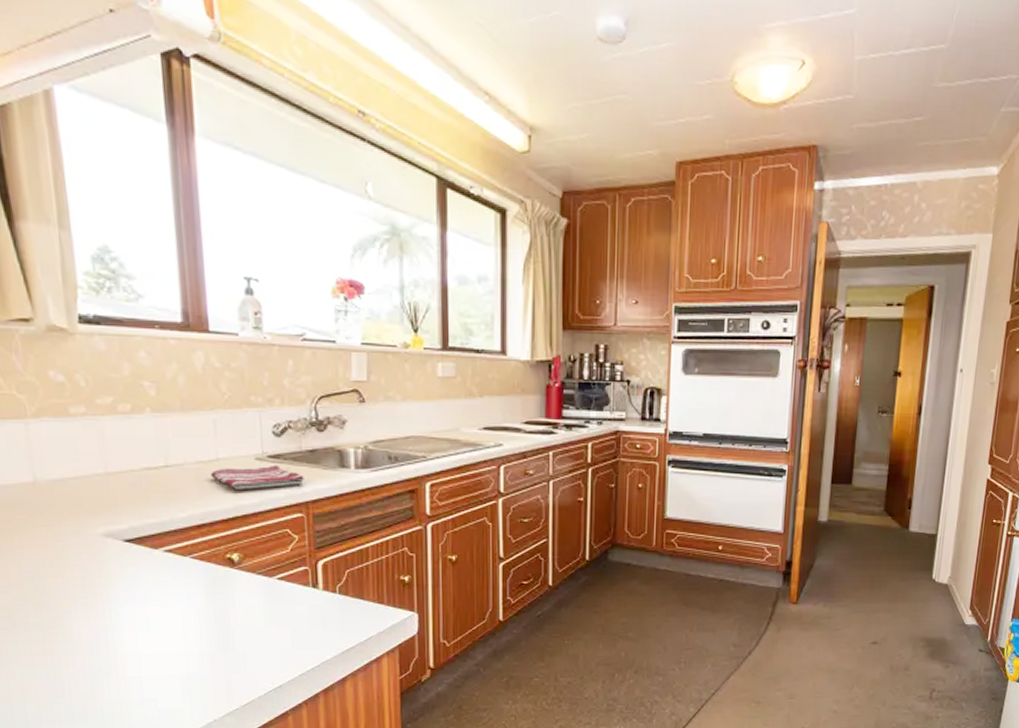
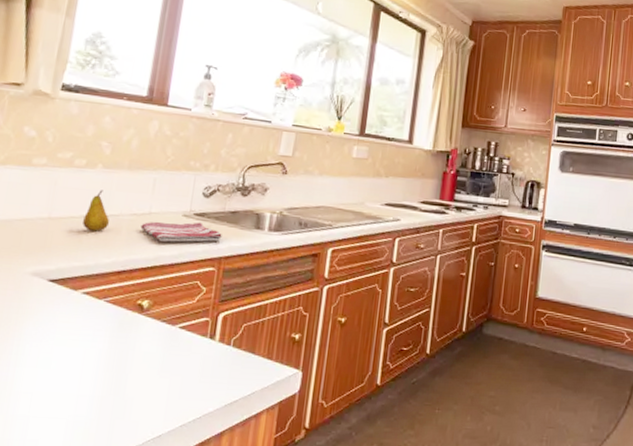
fruit: none [144,437,175,484] -> present [82,190,110,232]

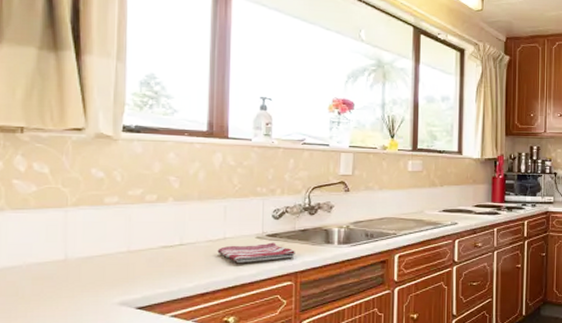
fruit: present [82,190,110,232] -> none [162,221,188,260]

